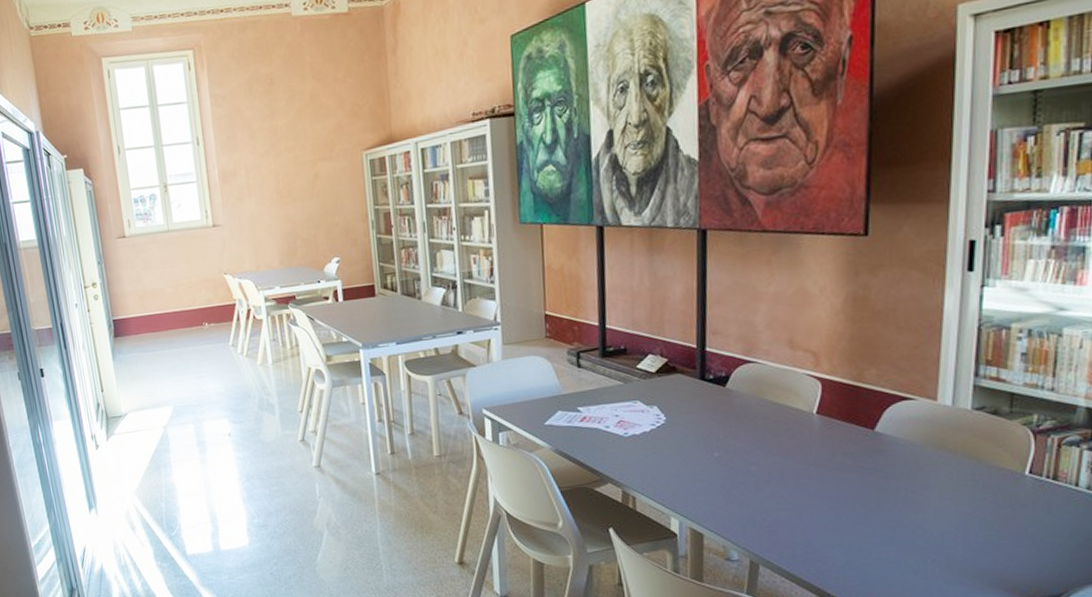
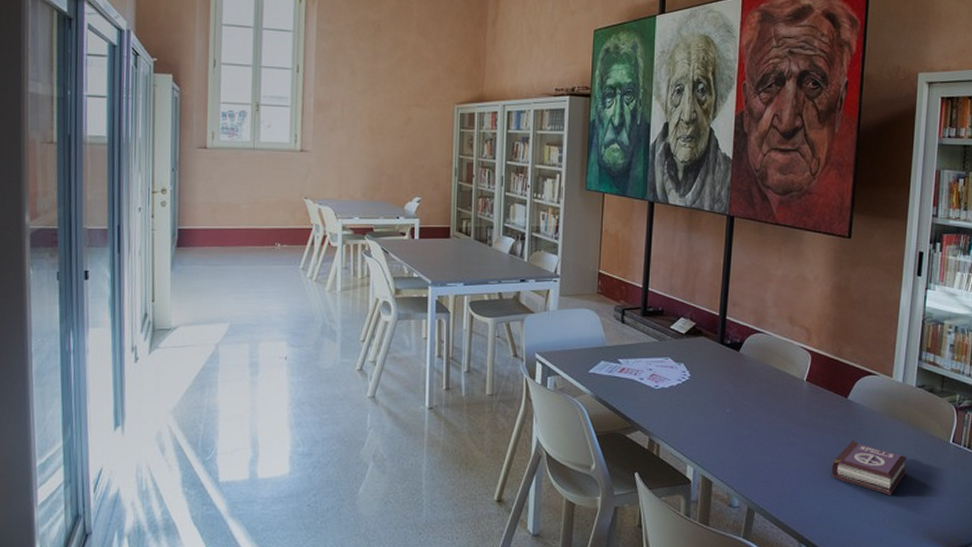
book: none [858,478,963,541] -> present [832,440,907,495]

